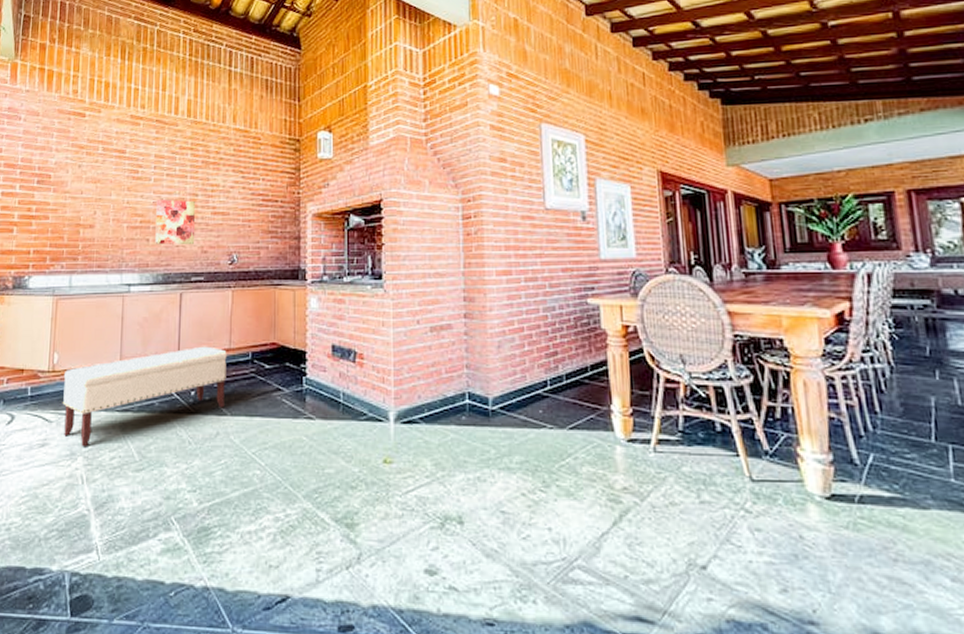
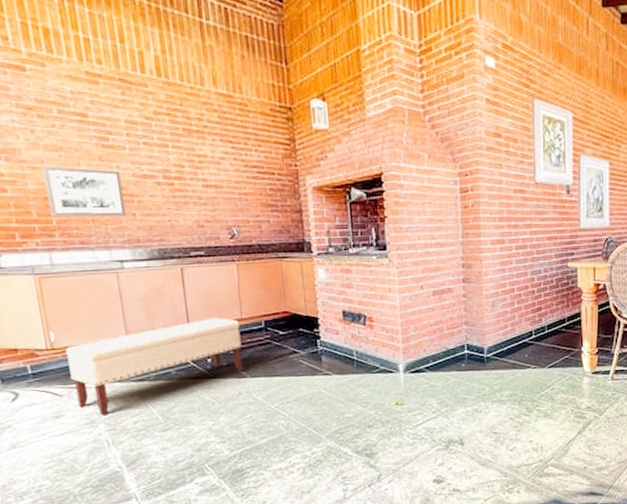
wall art: none [78,196,143,242] -> present [42,166,127,217]
wall art: present [155,198,196,245] -> none [136,170,189,220]

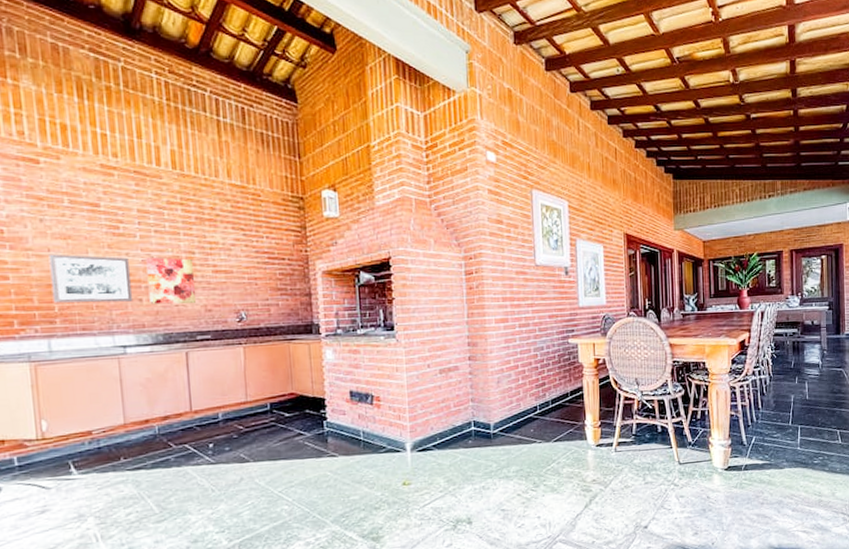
bench: present [65,317,243,416] -> none [57,401,246,508]
wall art: none [136,170,189,220] -> present [146,256,197,305]

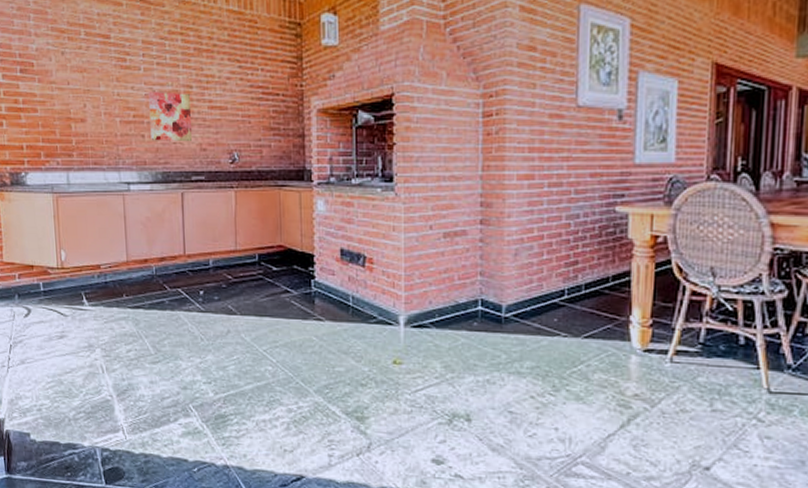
wall art: present [48,253,134,303] -> none [68,87,137,138]

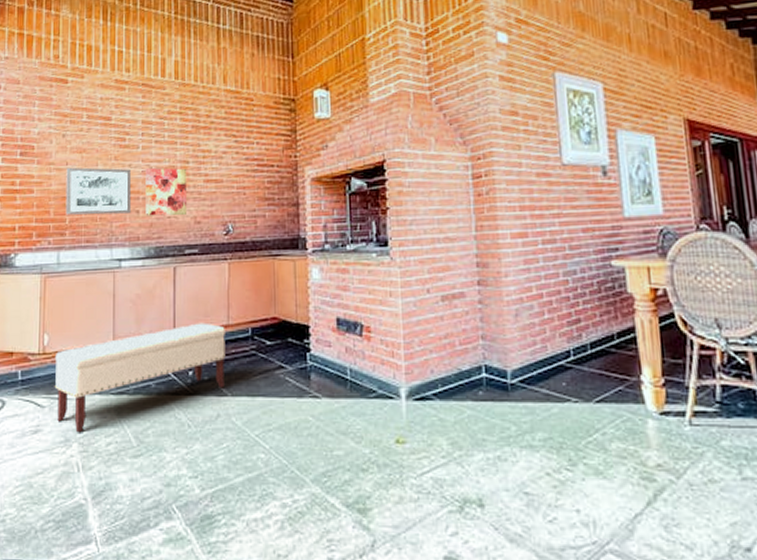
wall art: none [68,87,137,138] -> present [65,167,132,215]
bench: none [72,247,234,340] -> present [54,322,226,433]

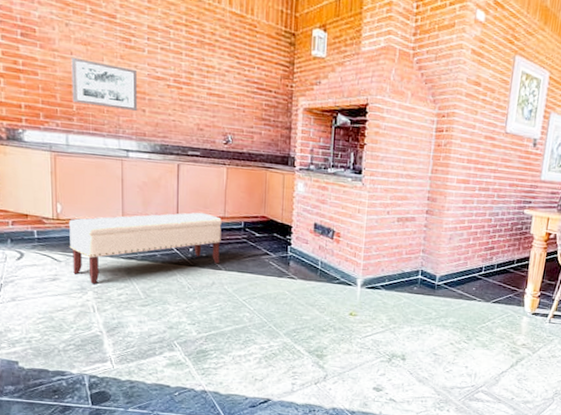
wall art: present [145,167,188,217] -> none [151,71,191,122]

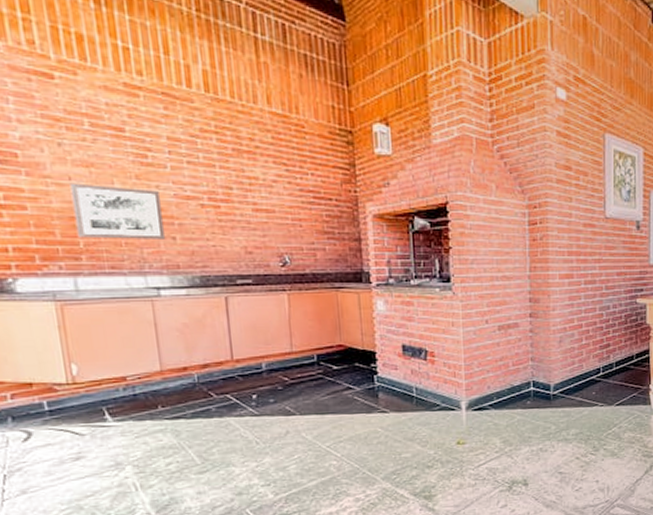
bench: present [68,212,222,284] -> none [89,350,292,457]

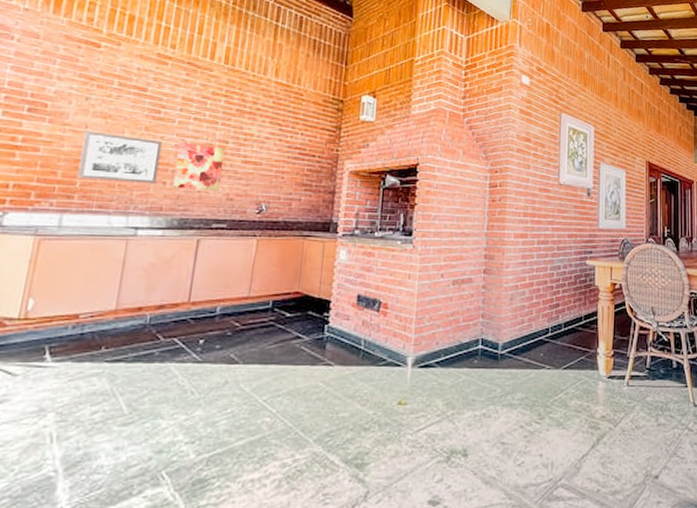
wall art: none [178,190,236,245] -> present [173,142,224,192]

